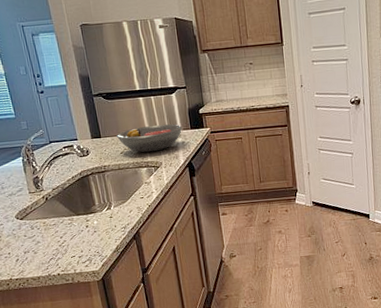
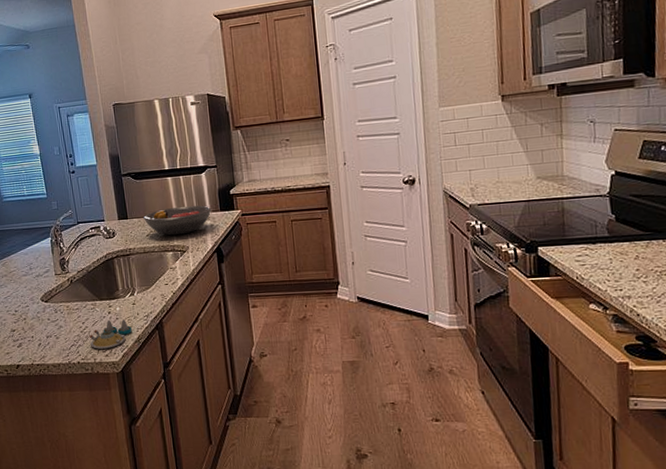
salt and pepper shaker set: none [68,232,110,261] -> present [89,319,132,349]

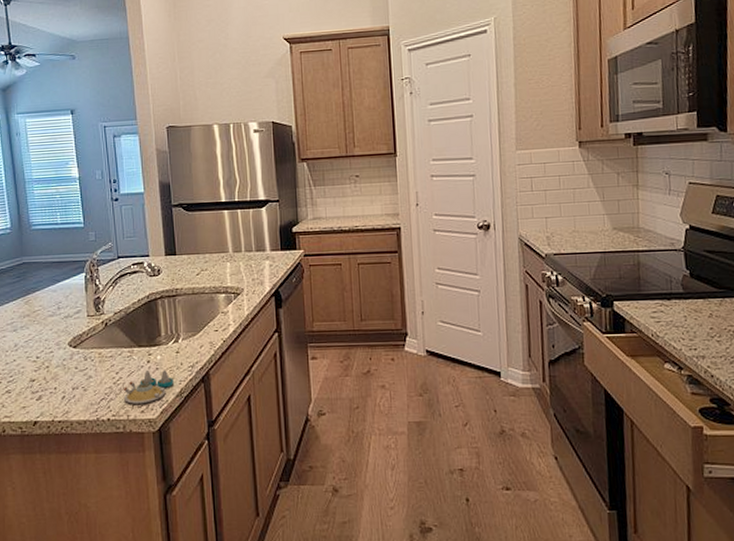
fruit bowl: present [143,205,212,236] -> none [194,243,271,276]

